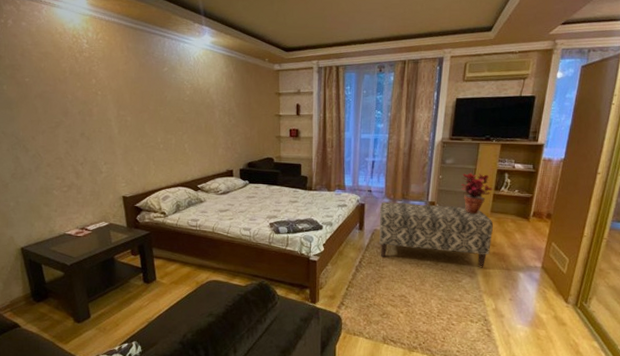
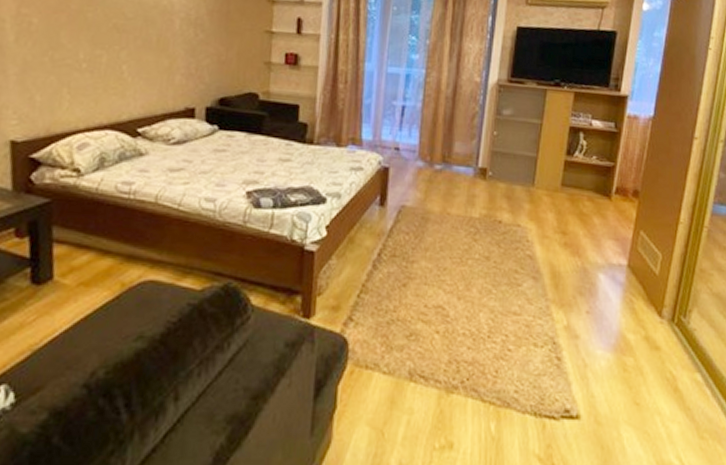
bench: present [379,201,494,268] -> none [408,165,565,266]
potted plant: present [461,172,494,215] -> none [522,129,565,189]

